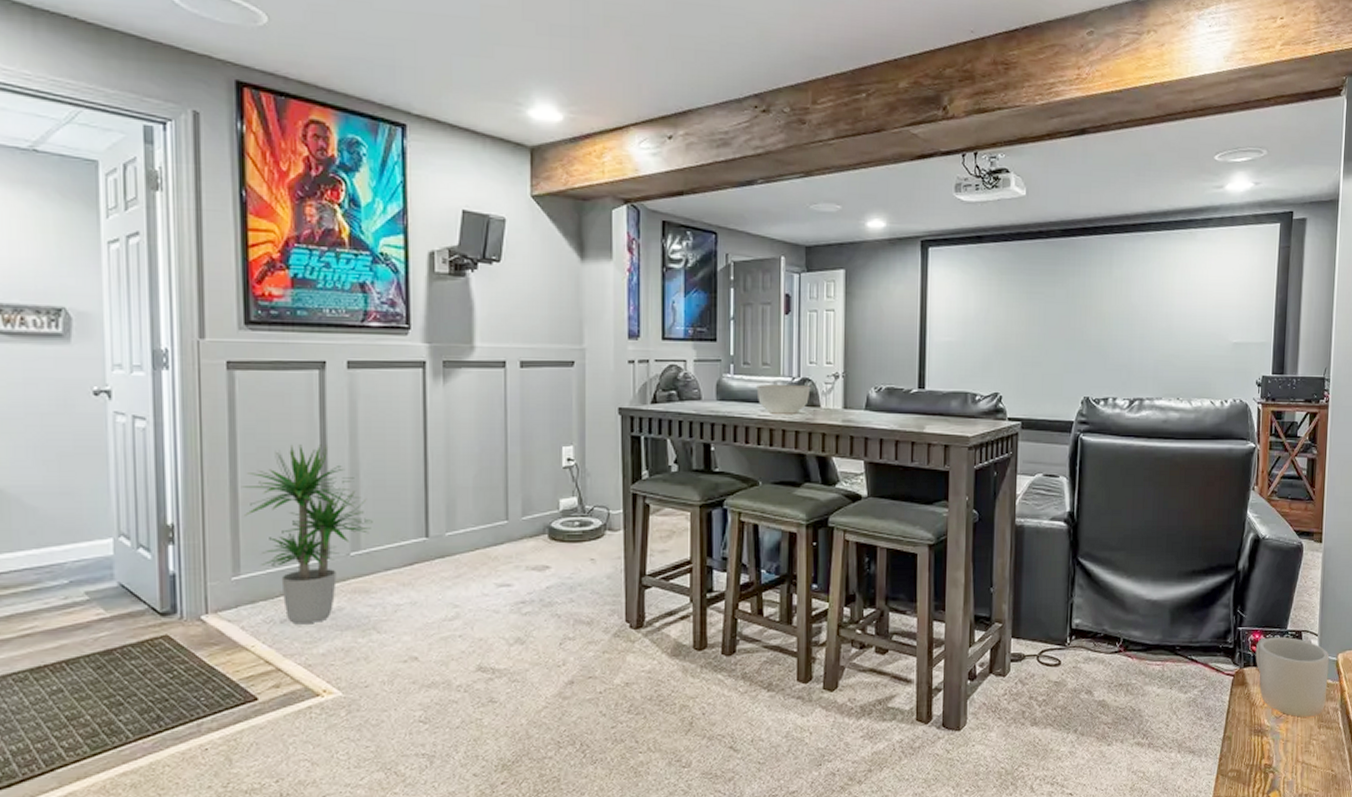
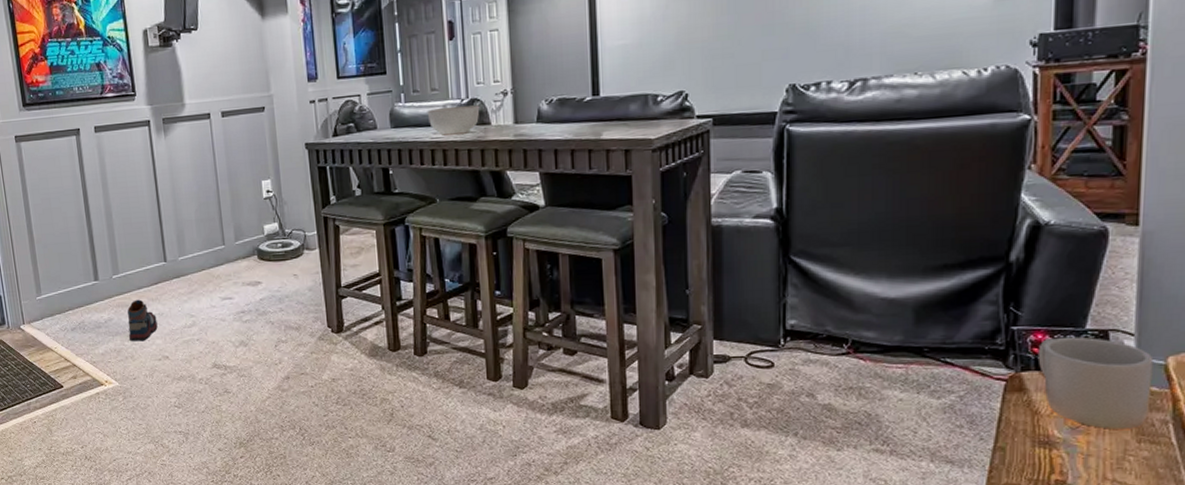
potted plant: present [242,444,373,625] -> none [35,194,126,332]
athletic shoe: none [365,584,407,637] -> present [127,299,158,341]

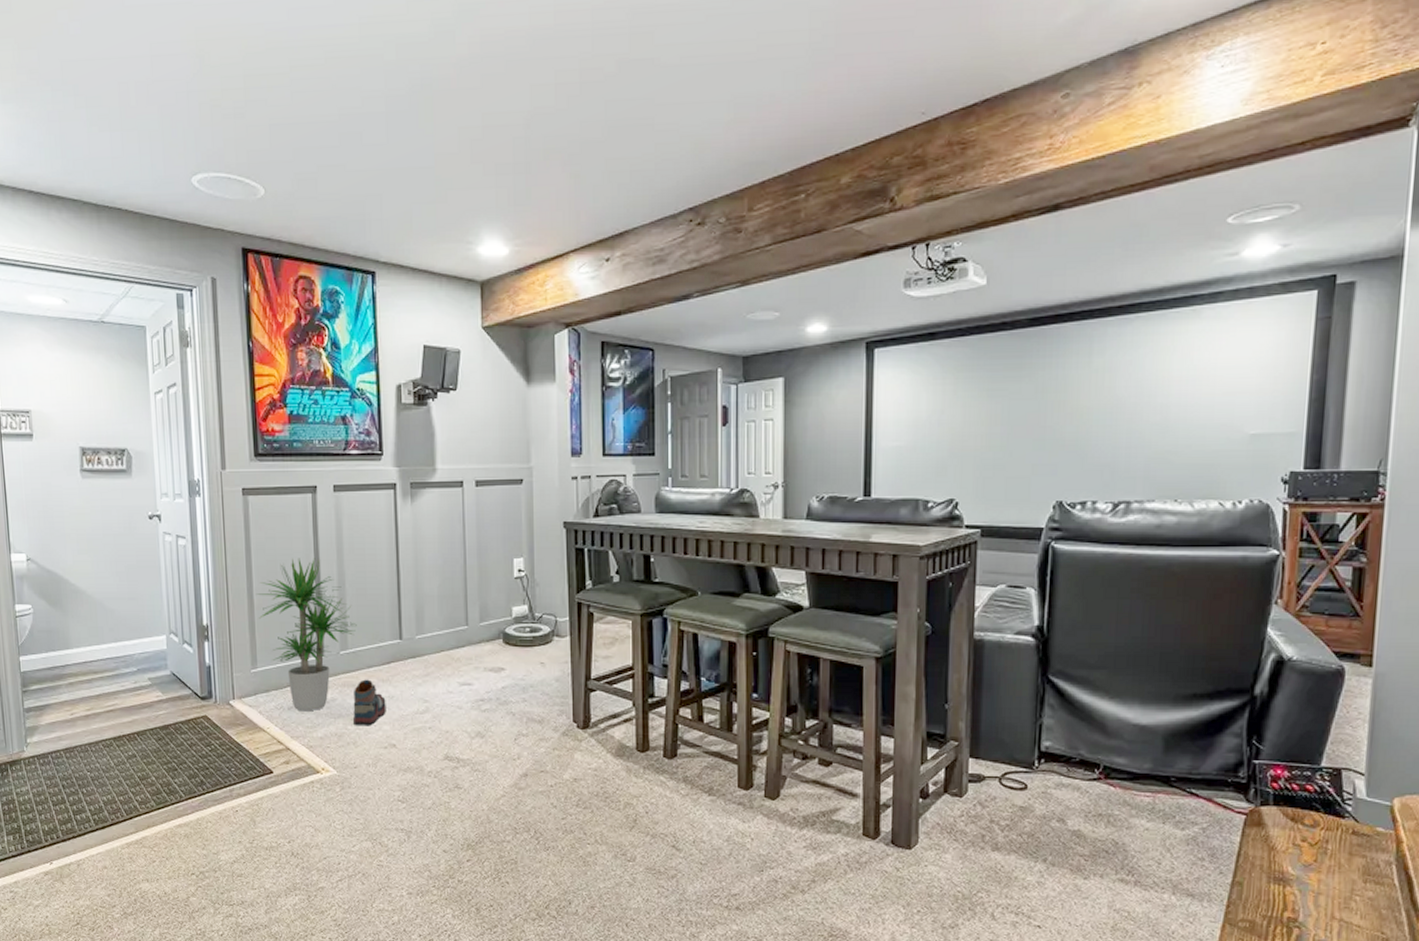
potted plant: none [35,194,126,332] -> present [257,558,357,712]
bowl: present [427,105,480,137] -> none [694,496,749,527]
mug: present [1037,336,1154,429] -> none [1276,773,1381,869]

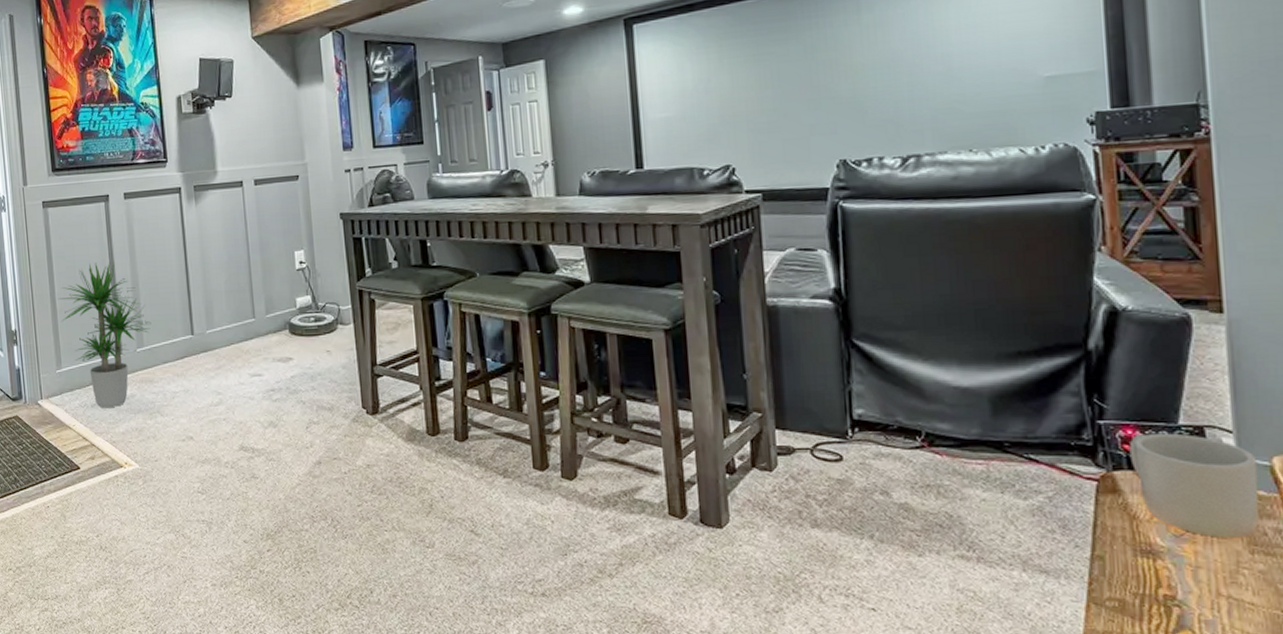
athletic shoe: present [353,679,386,725] -> none [151,374,183,419]
mug: none [1276,773,1381,869] -> present [1129,433,1260,538]

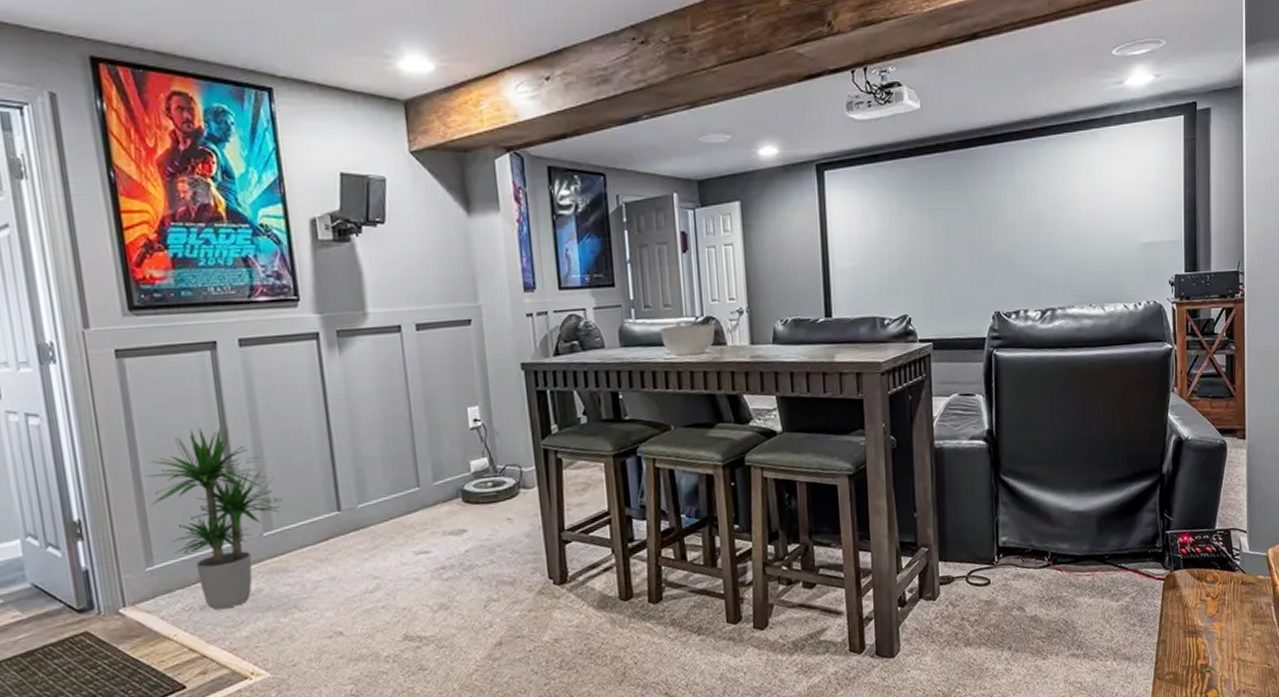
bowl: none [465,176,520,209] -> present [660,324,716,357]
mug: present [1129,433,1260,538] -> none [1185,536,1259,616]

